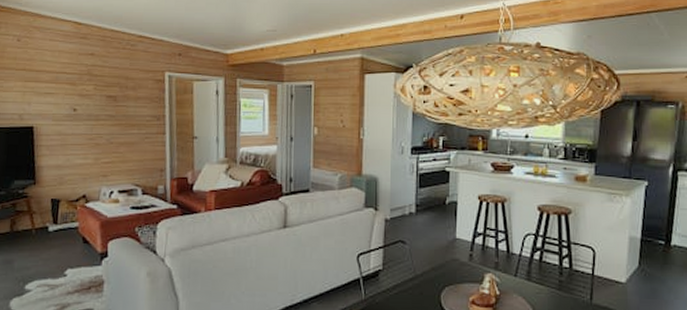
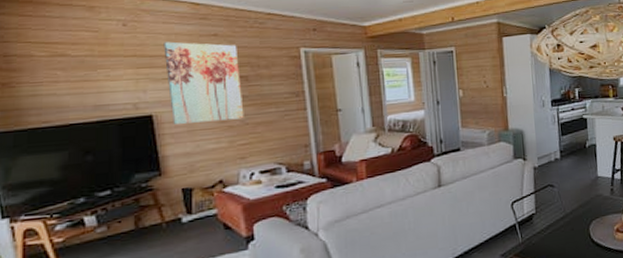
wall art: none [48,58,110,138] -> present [164,41,244,124]

